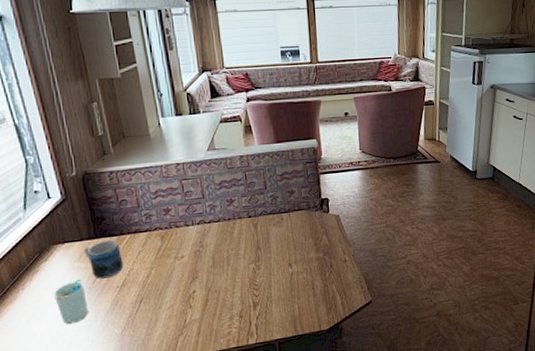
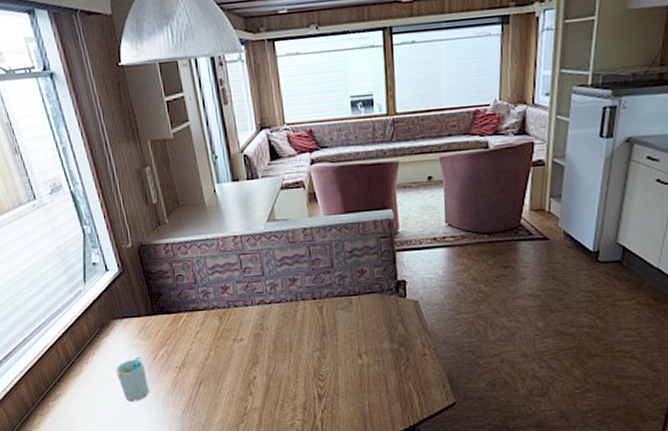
mug: present [84,240,124,279] -> none [143,317,182,358]

